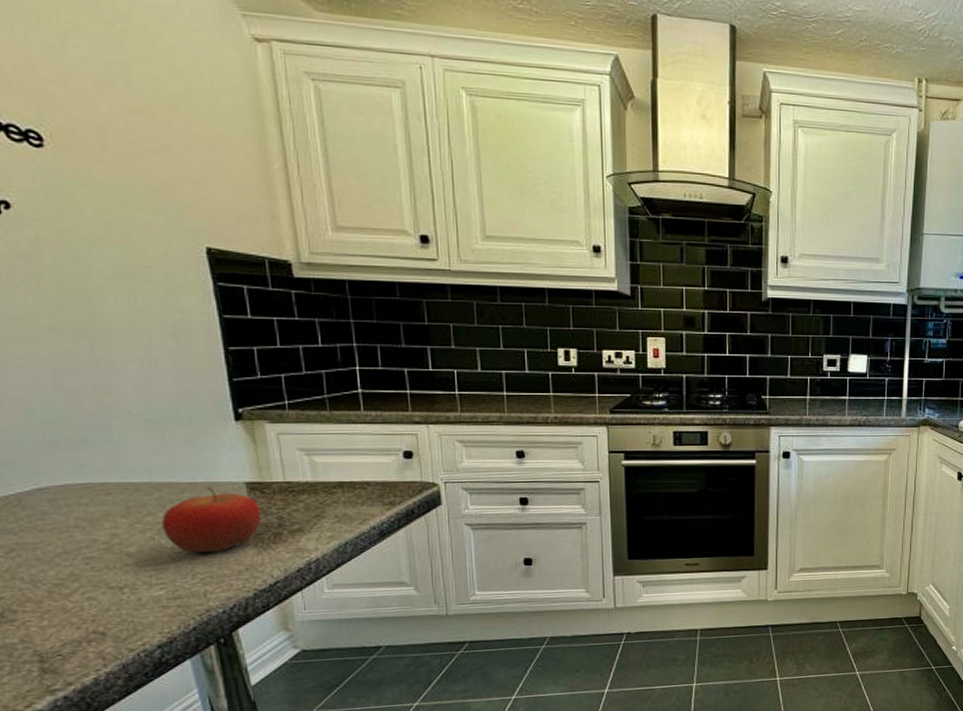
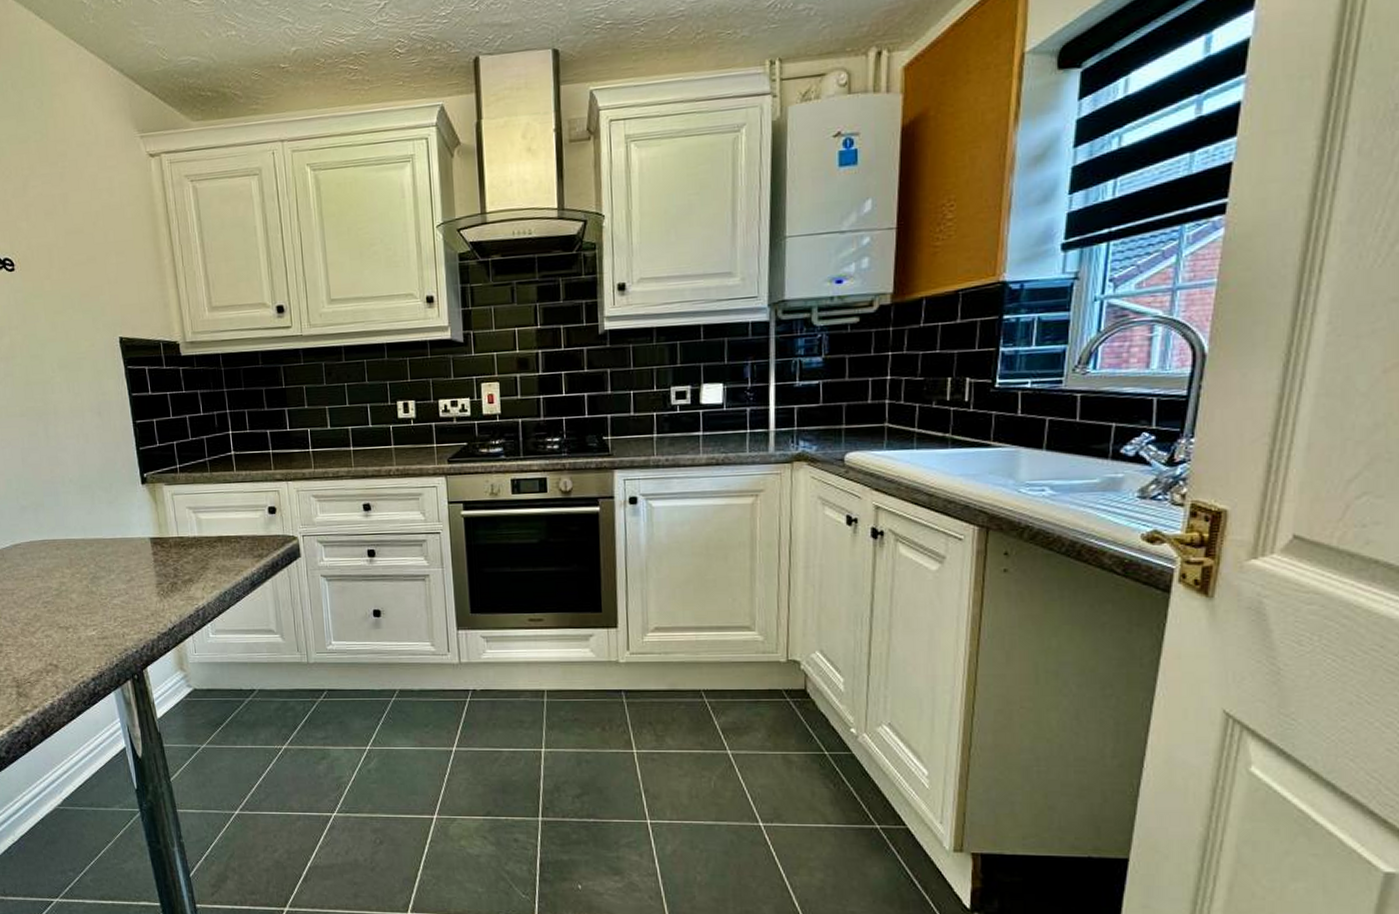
fruit: present [162,486,262,554] -> none [93,541,162,600]

